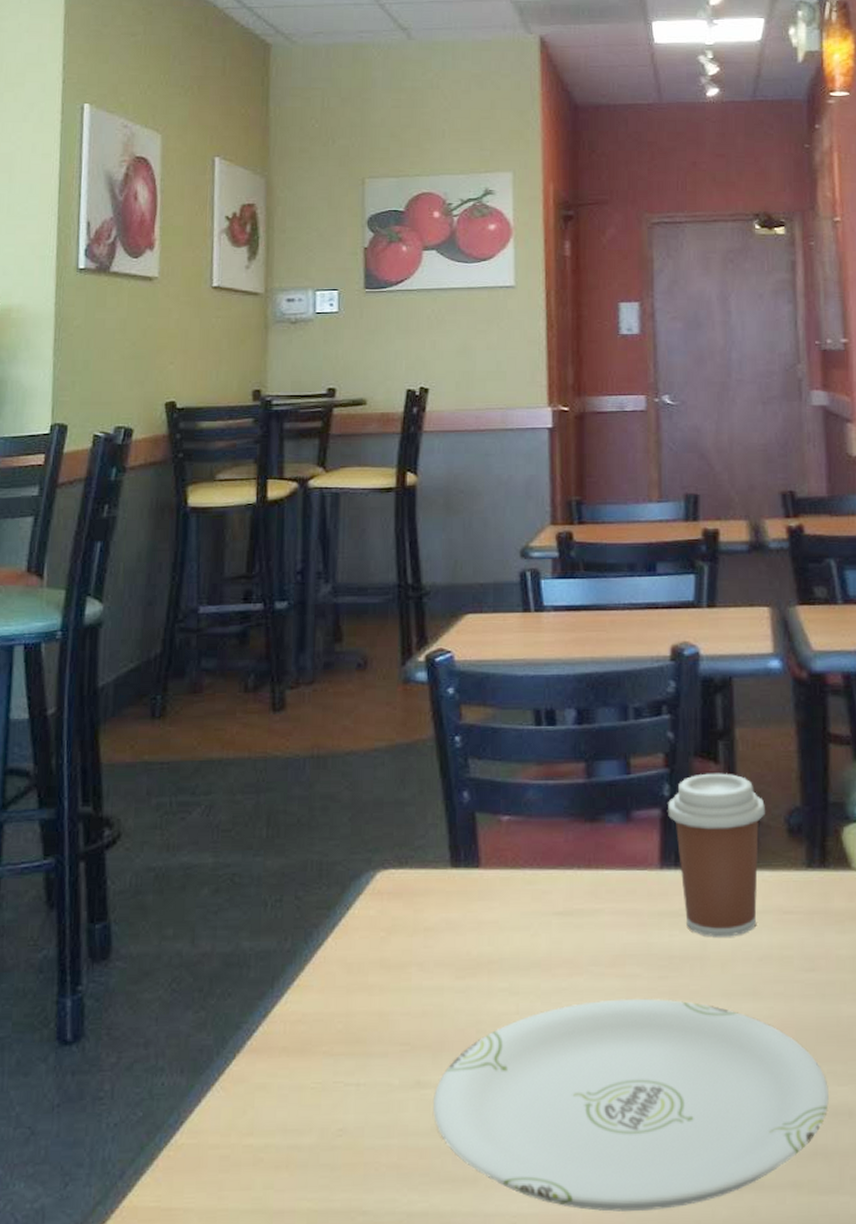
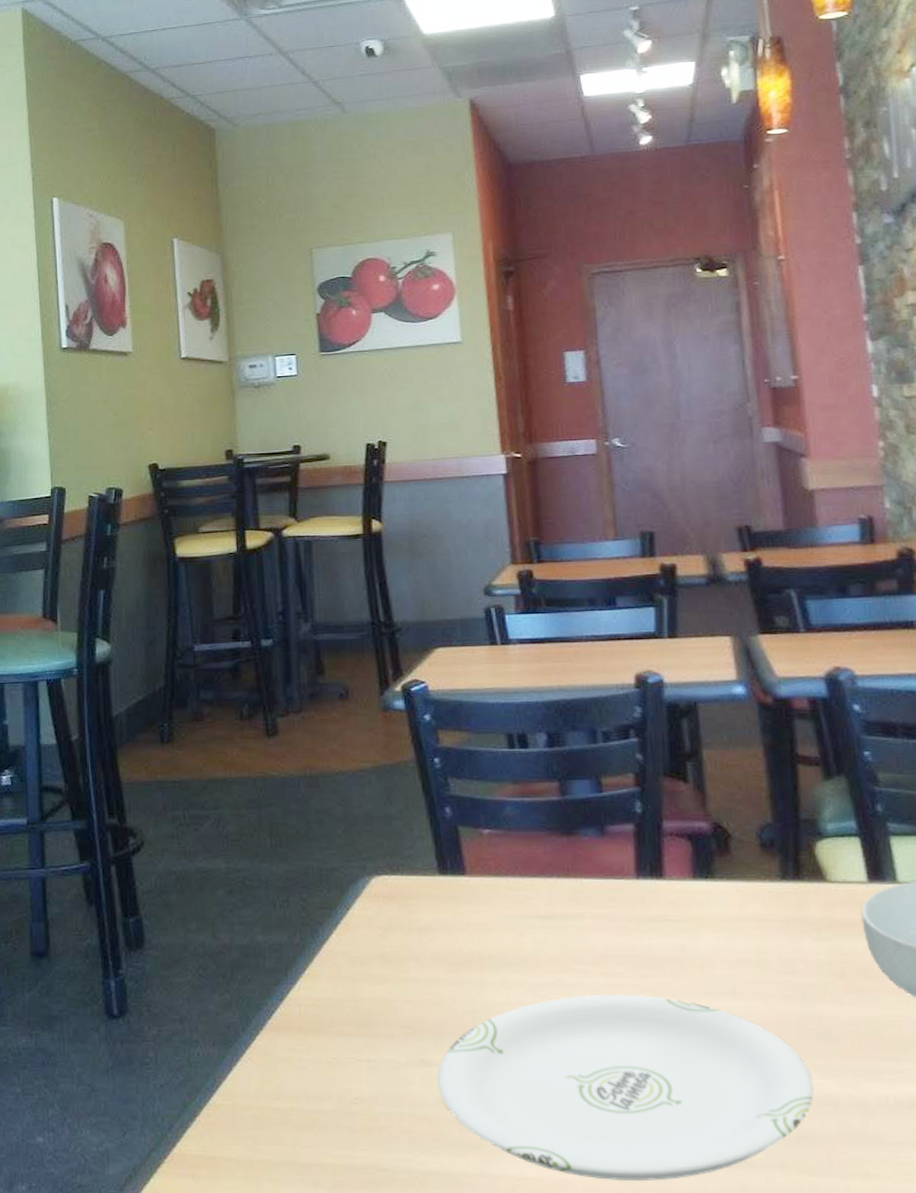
coffee cup: present [668,773,765,937] -> none [640,791,737,941]

